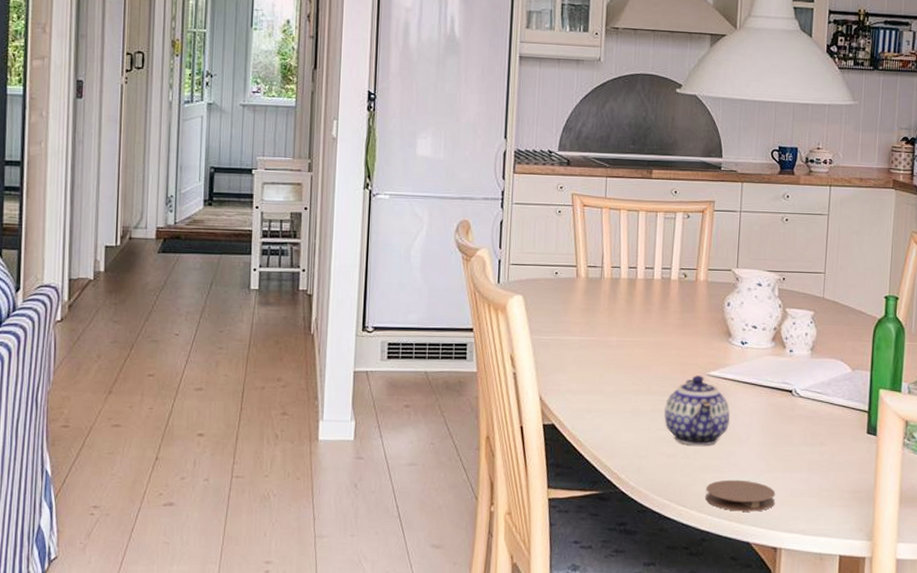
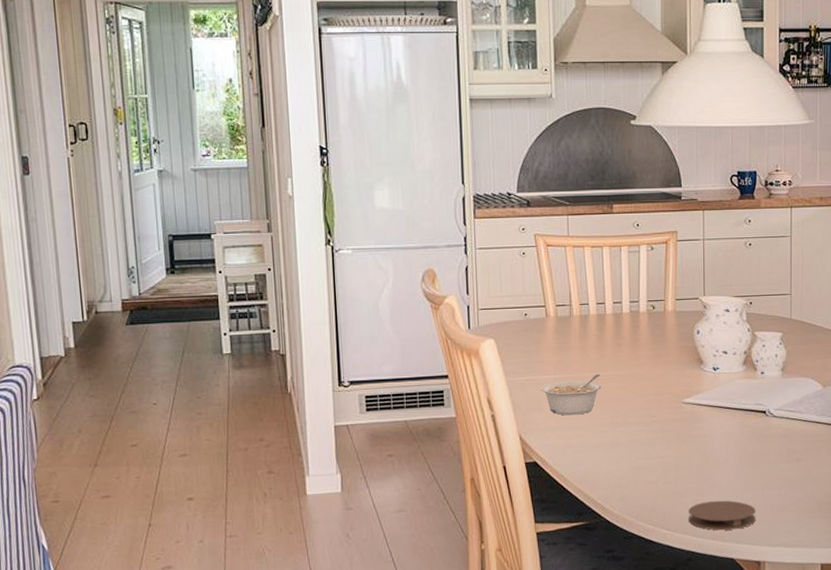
legume: none [565,339,627,380] -> present [541,374,602,416]
teapot: present [663,375,730,446] -> none [642,403,708,471]

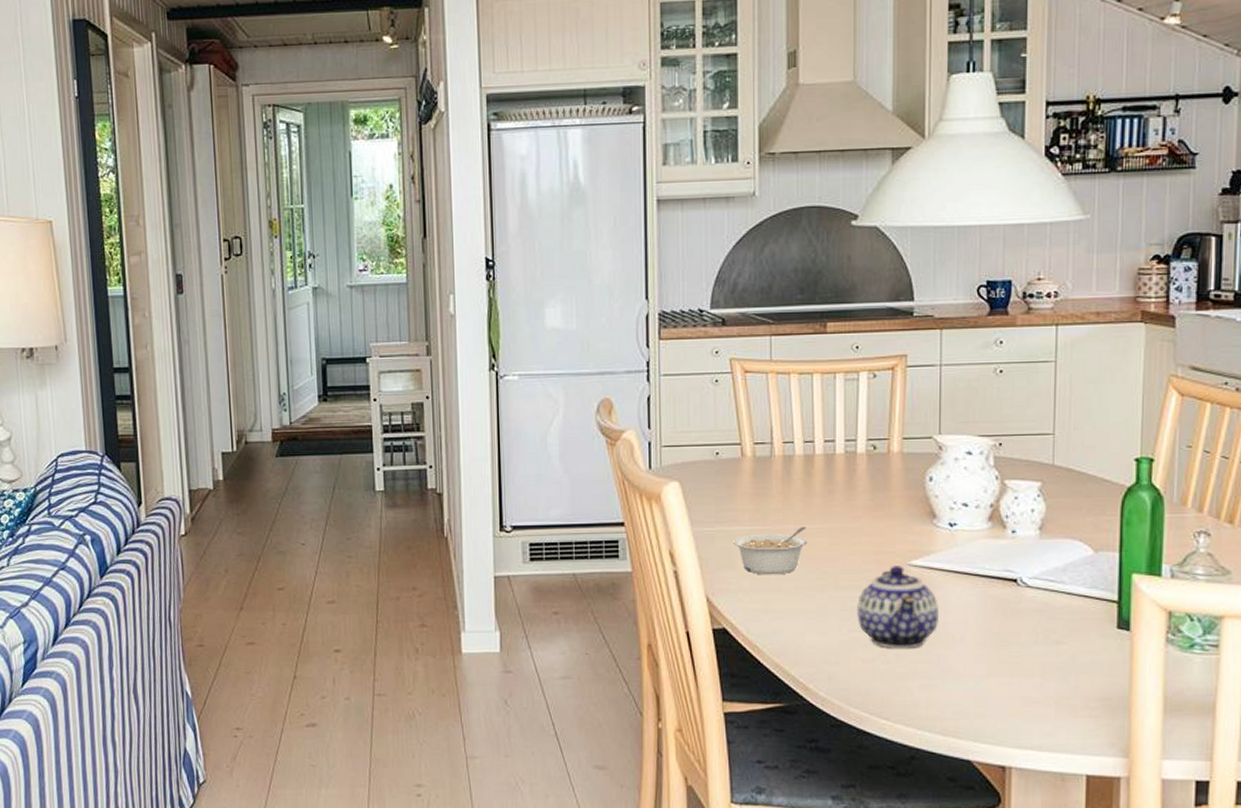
teapot: none [642,403,708,471] -> present [856,566,940,648]
coaster: present [688,500,756,530] -> none [913,687,1002,725]

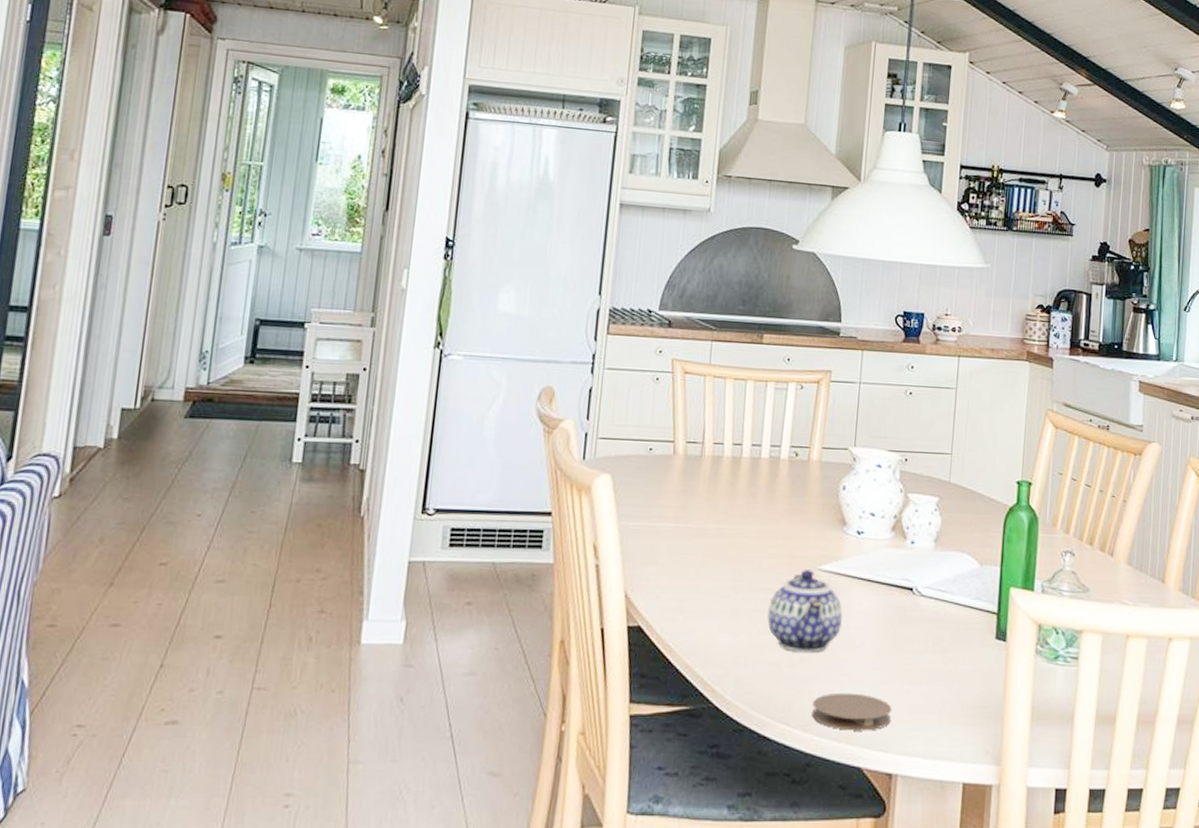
legume: present [733,527,808,575] -> none [657,527,728,574]
coaster: none [913,687,1002,725] -> present [812,692,892,731]

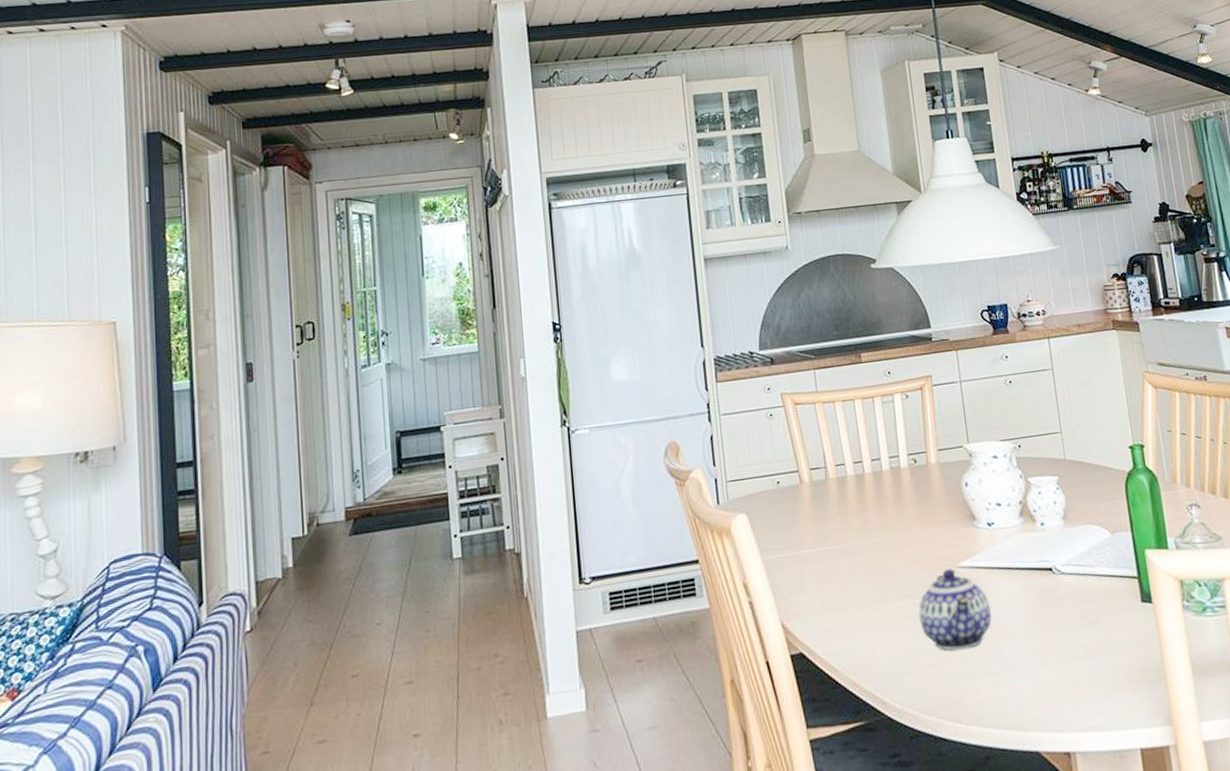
coaster: present [812,692,892,731] -> none [980,679,1059,718]

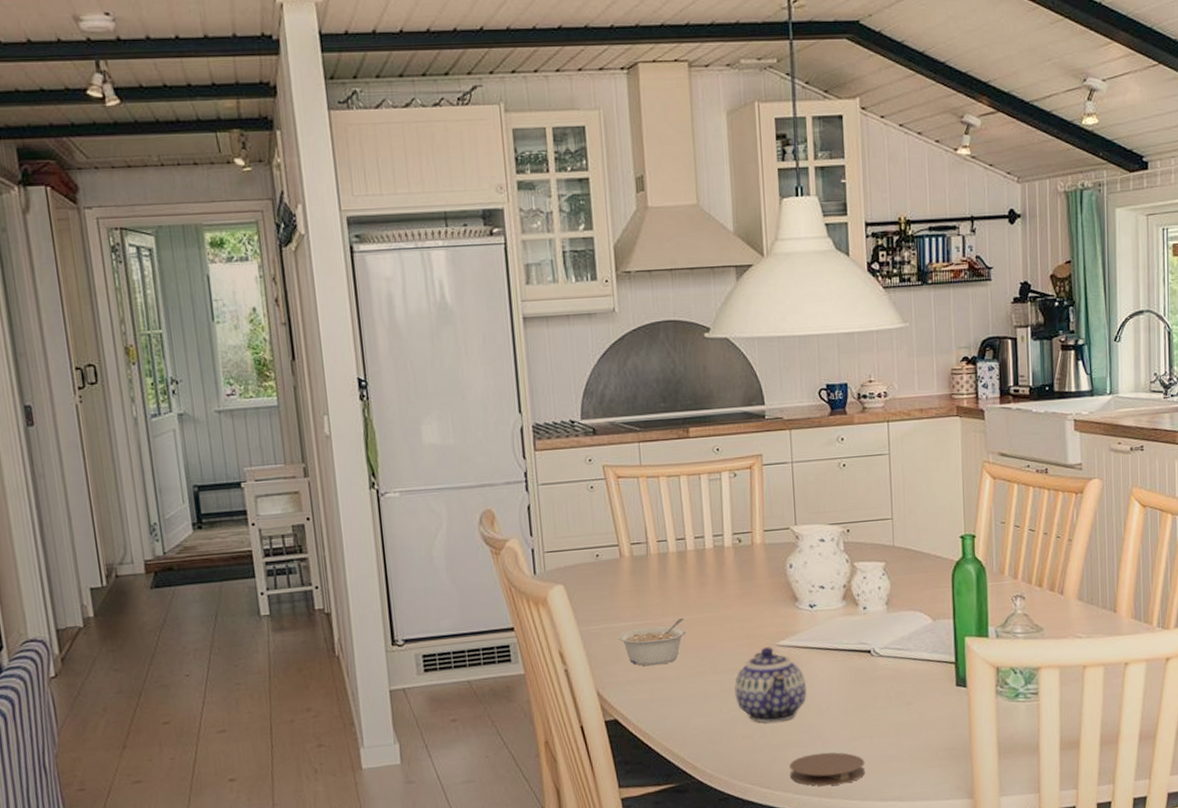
legume: none [801,543,868,595] -> present [618,618,686,666]
coaster: none [980,679,1059,718] -> present [790,752,866,786]

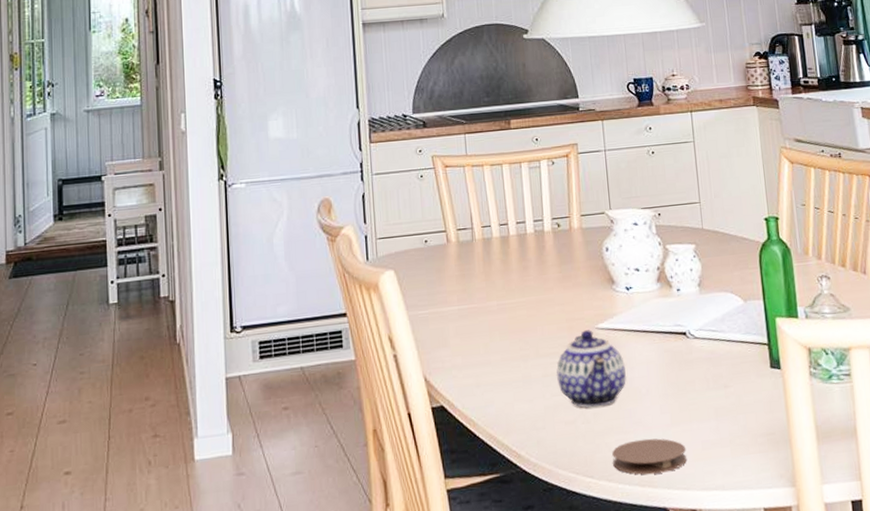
legume: present [618,618,686,666] -> none [445,302,510,351]

